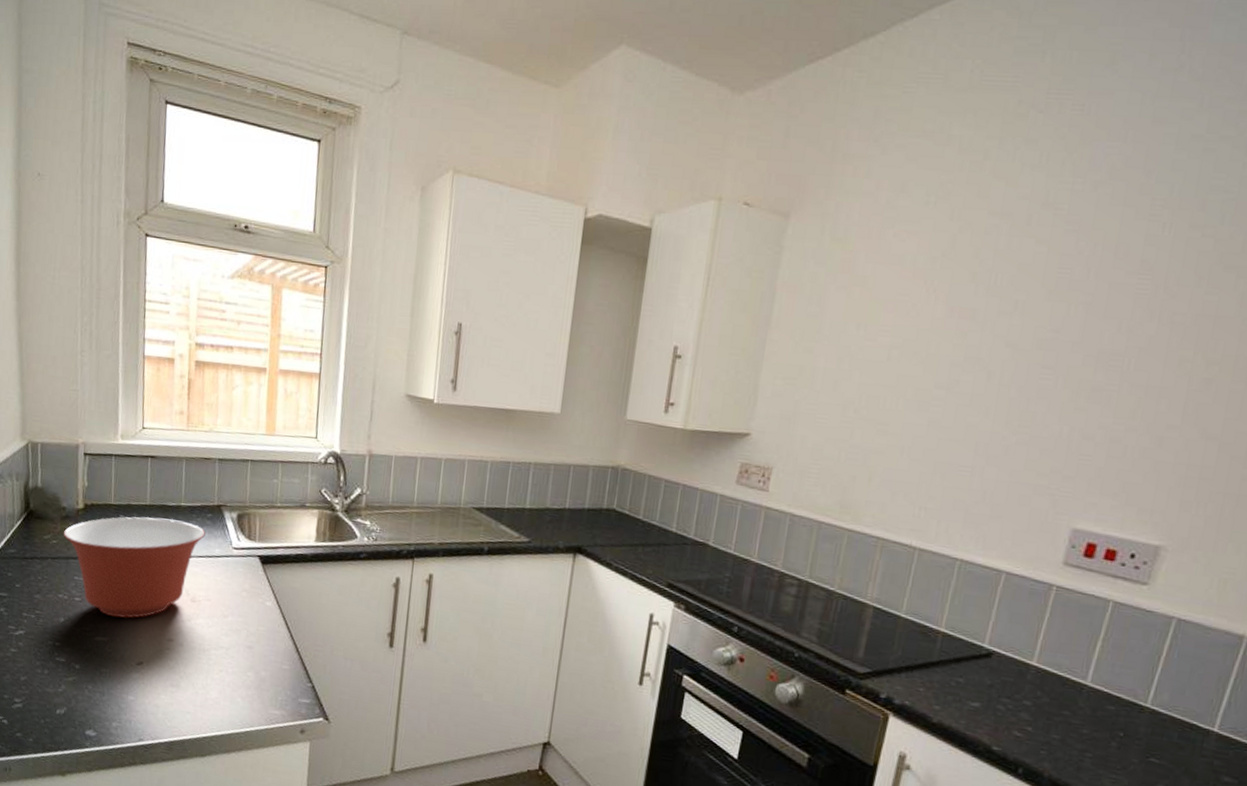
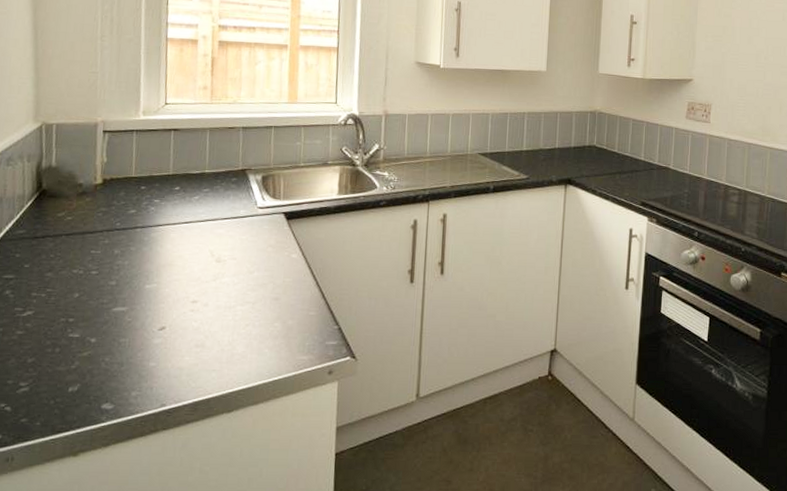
mixing bowl: present [63,517,205,619] -> none [79,186,230,286]

